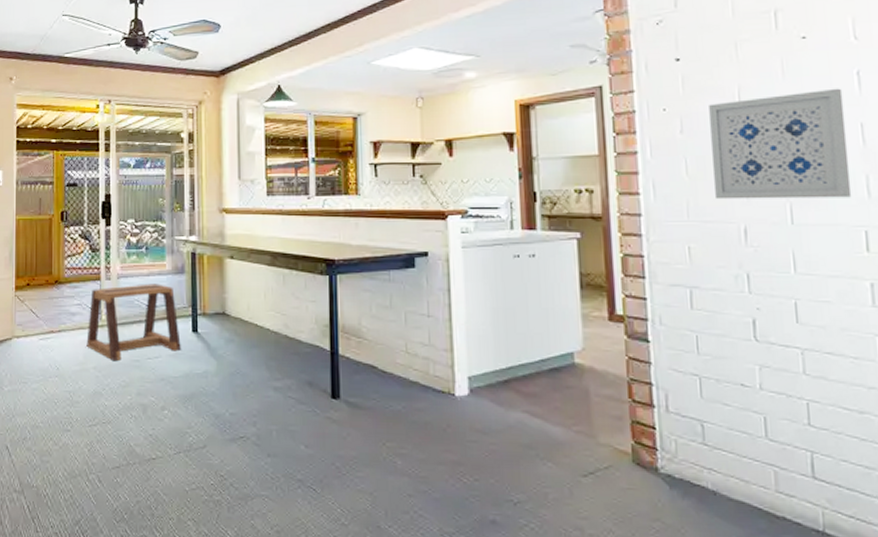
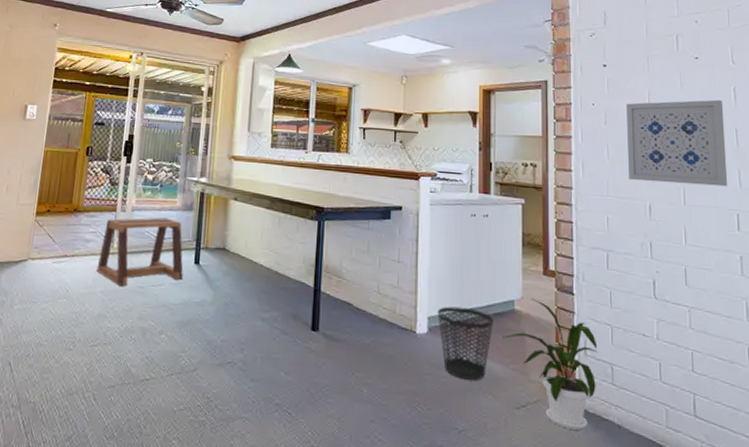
wastebasket: none [479,363,549,446] -> present [437,306,493,380]
house plant: none [561,348,683,498] -> present [503,297,598,430]

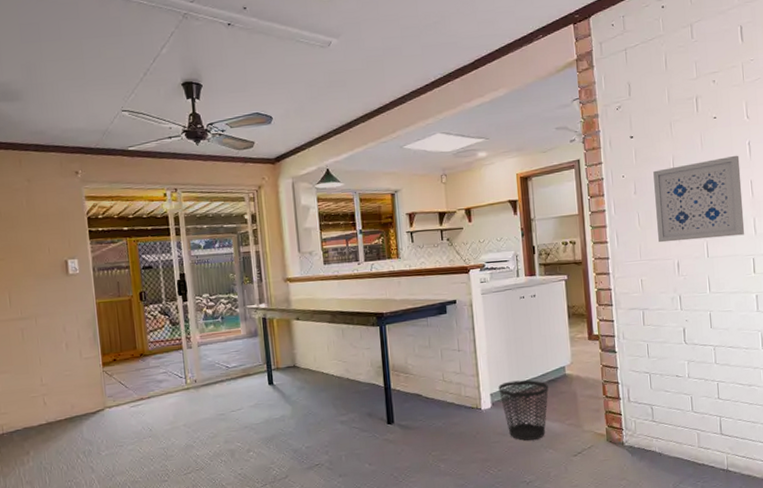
stool: present [96,217,183,287] -> none [174,347,260,418]
house plant: present [503,297,598,430] -> none [557,361,640,464]

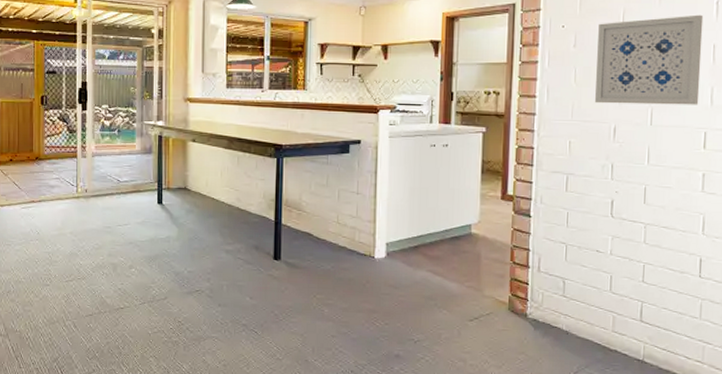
wastebasket: present [498,380,549,441] -> none [395,232,450,297]

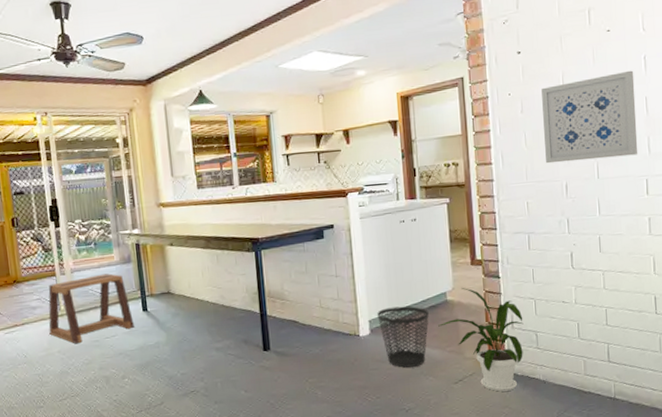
stool: none [64,161,147,228] -> present [48,273,134,344]
wastebasket: none [395,232,450,297] -> present [377,306,429,368]
house plant: none [459,221,551,337] -> present [438,287,524,392]

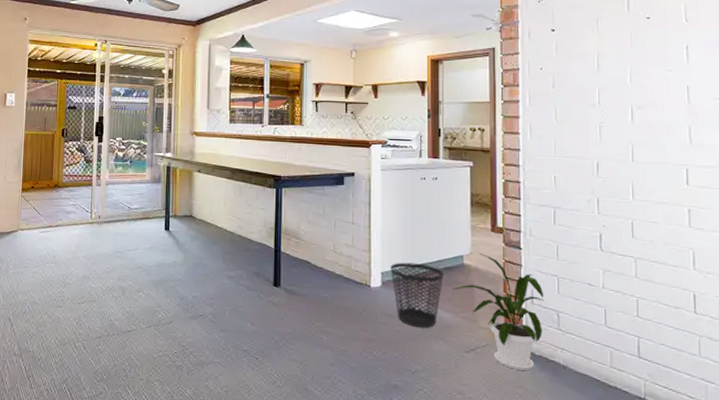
stool: present [48,273,134,344] -> none [78,190,155,252]
wall art: present [541,70,638,164] -> none [575,58,678,143]

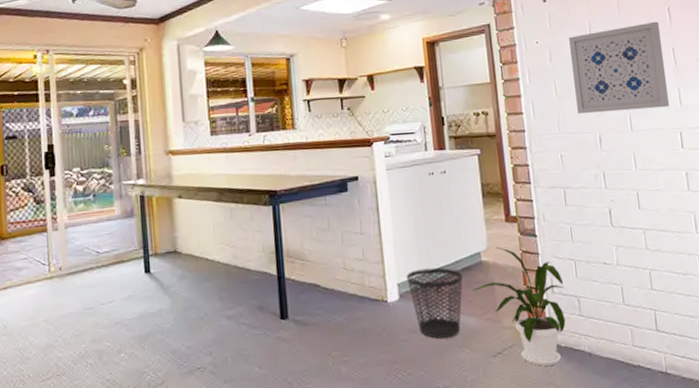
wall art: none [575,58,678,143] -> present [569,21,670,115]

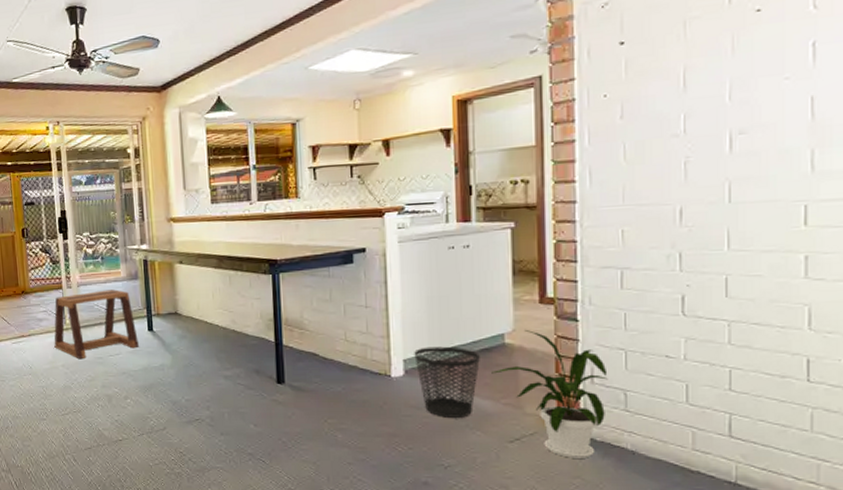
stool: none [35,229,134,312] -> present [54,289,139,360]
wall art: present [569,21,670,115] -> none [652,61,795,183]

